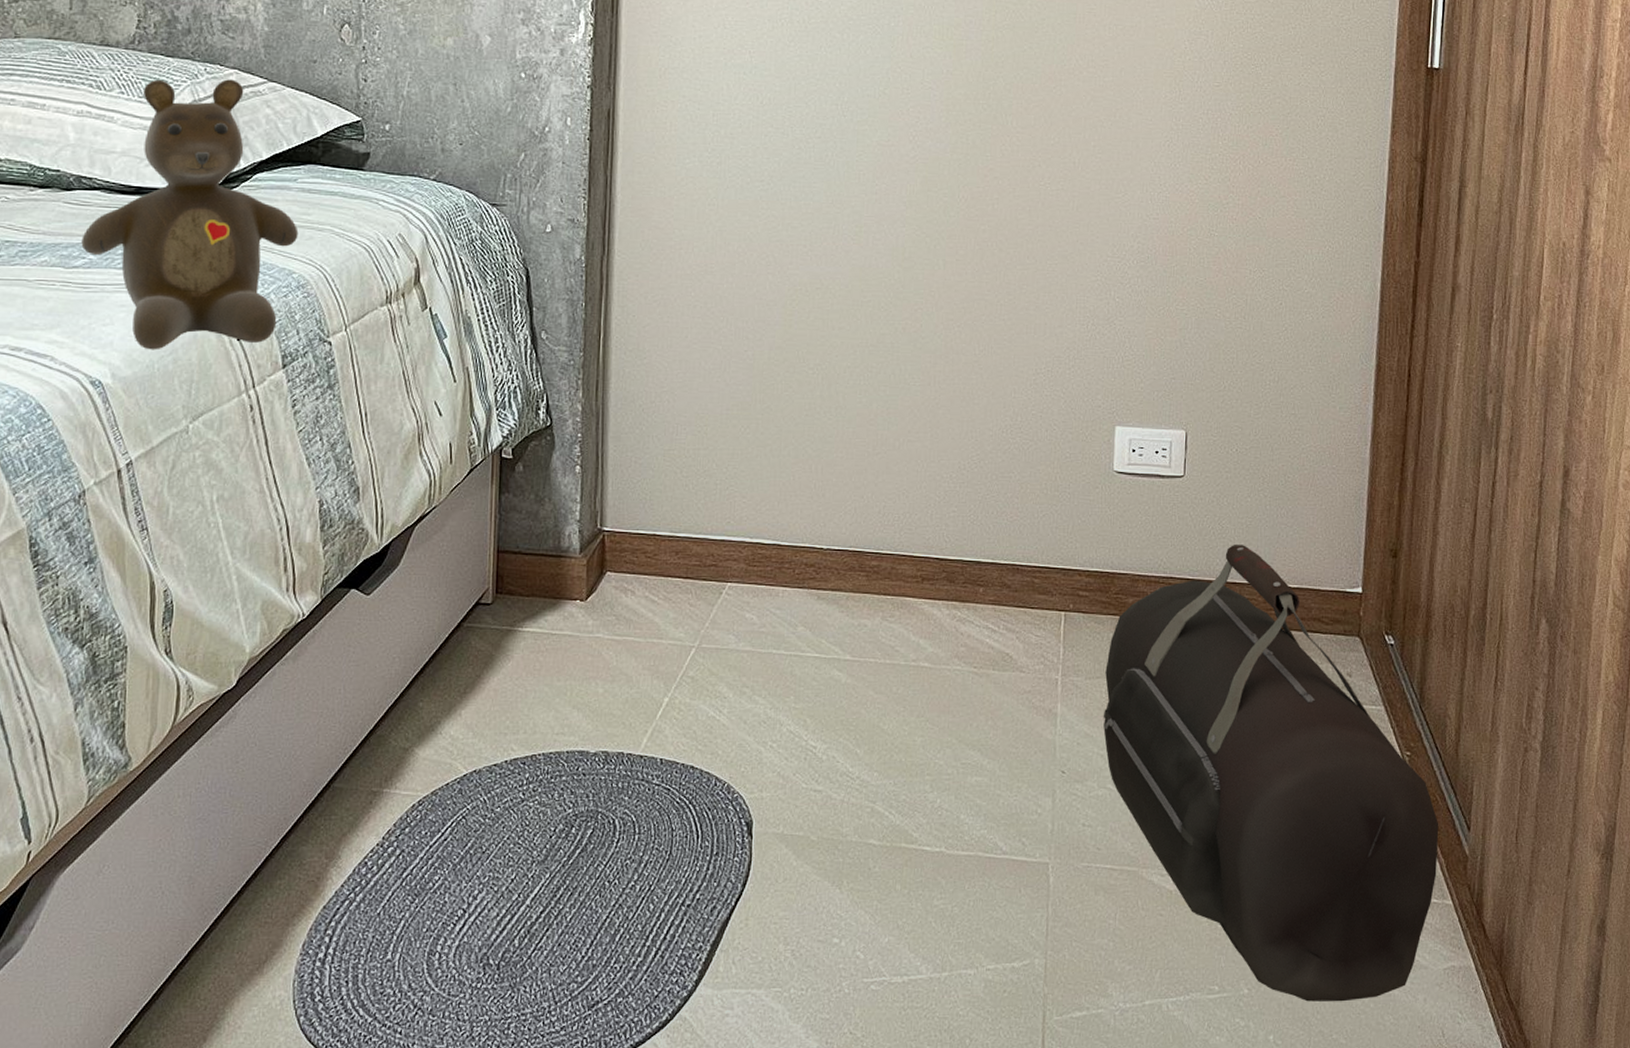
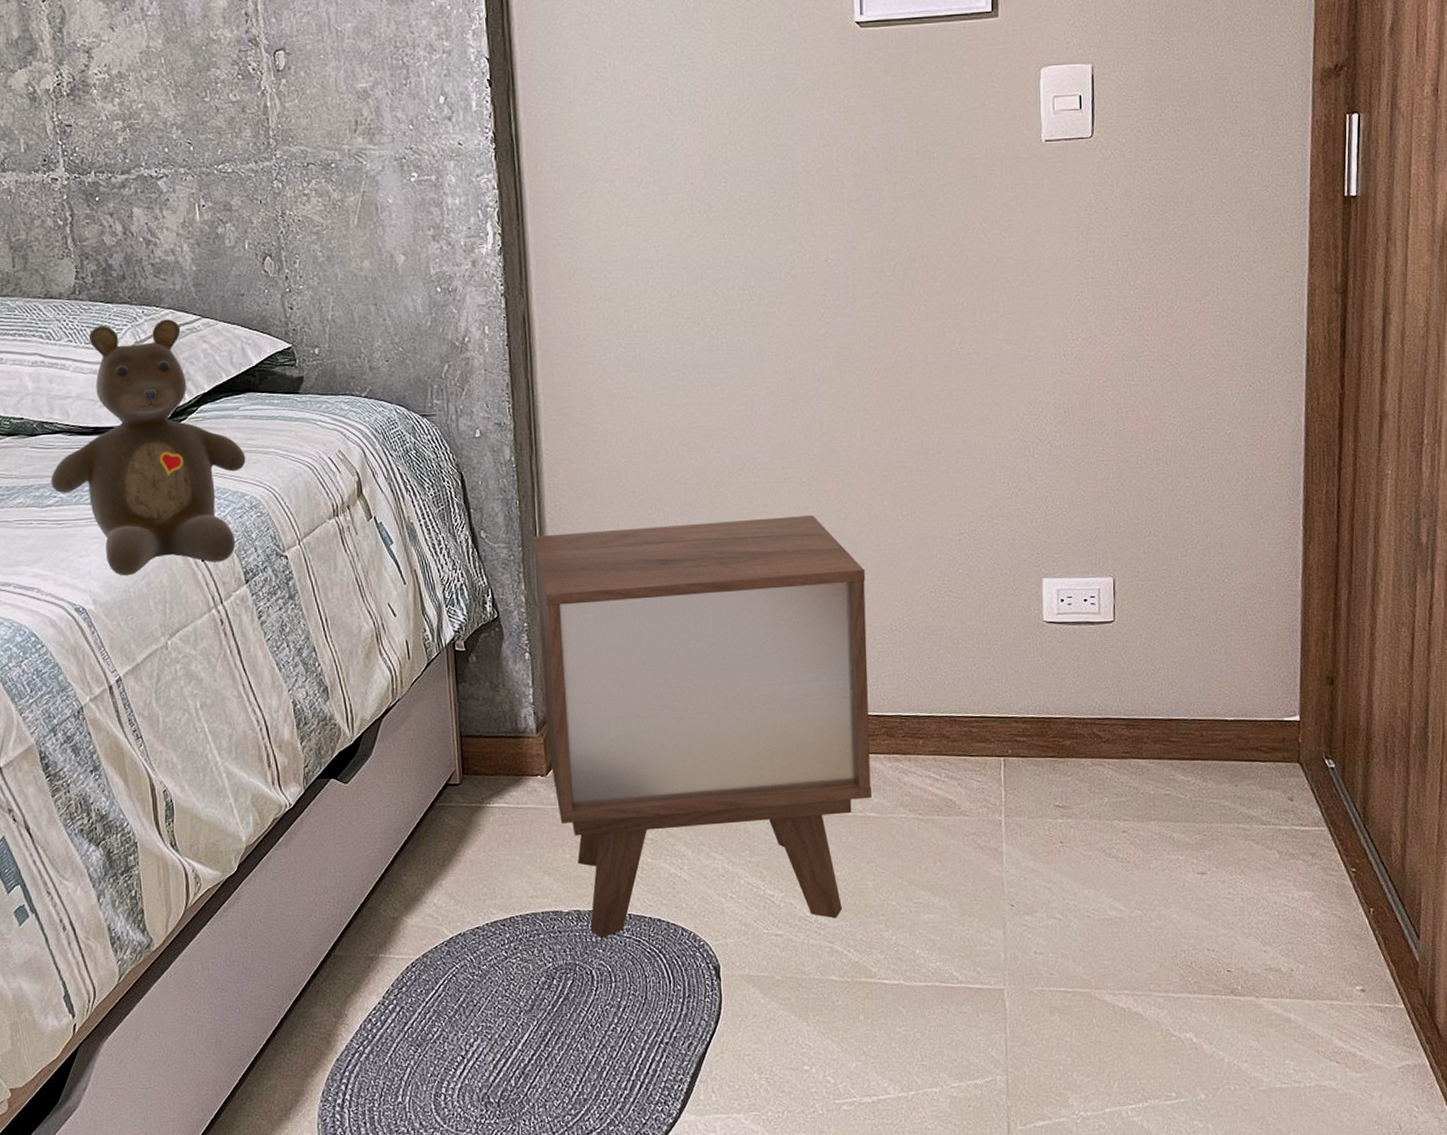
nightstand: none [589,341,938,784] -> present [533,515,872,938]
duffel bag: present [1103,545,1439,1002] -> none [1047,683,1388,1103]

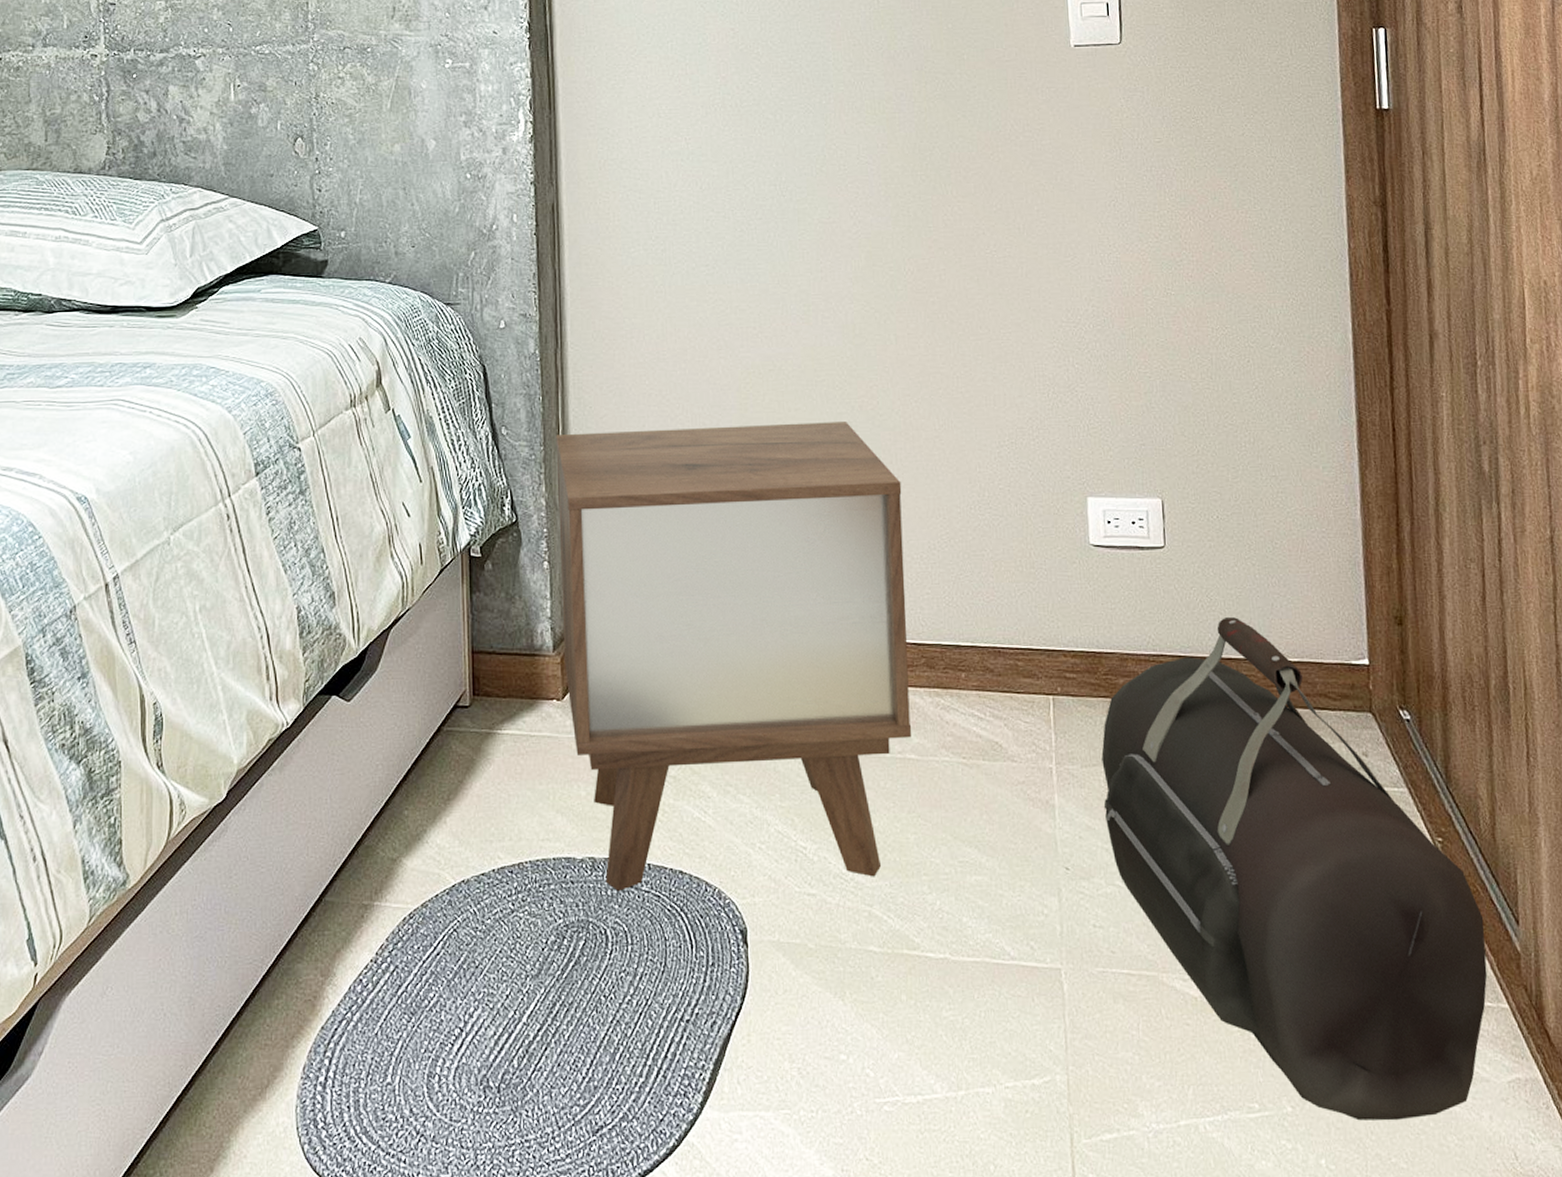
teddy bear: present [51,319,246,576] -> none [64,197,264,464]
duffel bag: none [1047,683,1388,1103] -> present [1101,617,1488,1121]

